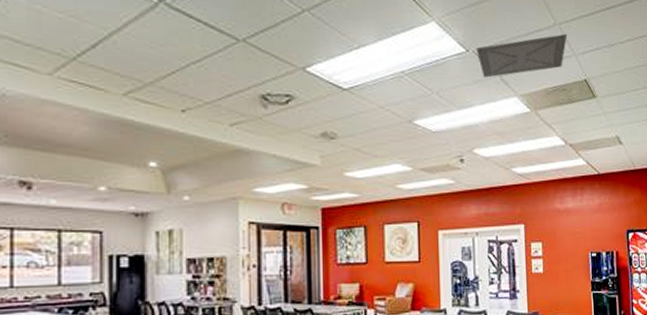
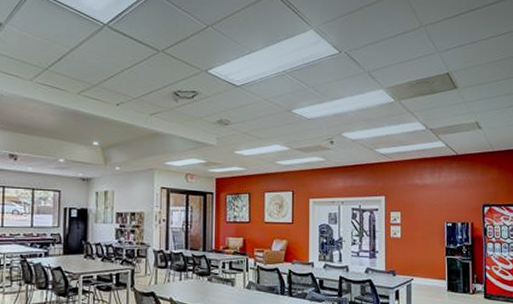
ceiling vent: present [476,33,568,78] -> none [348,34,432,74]

